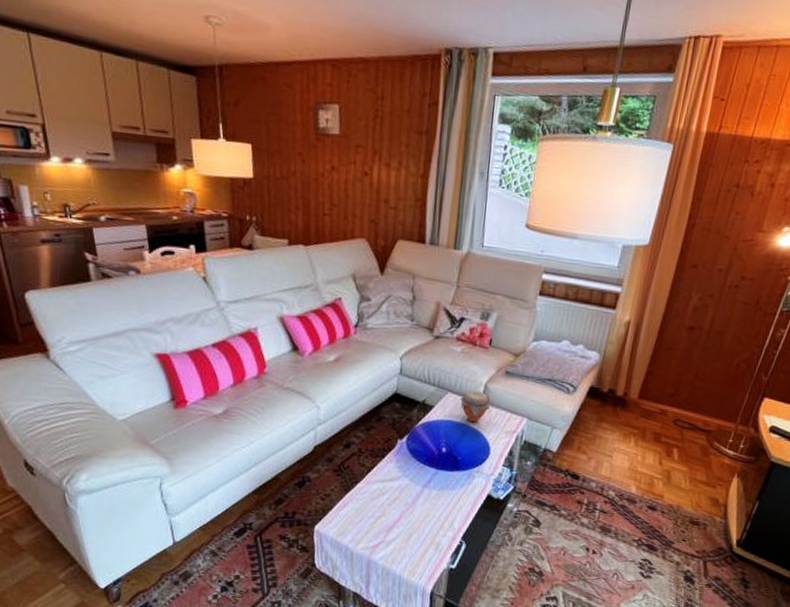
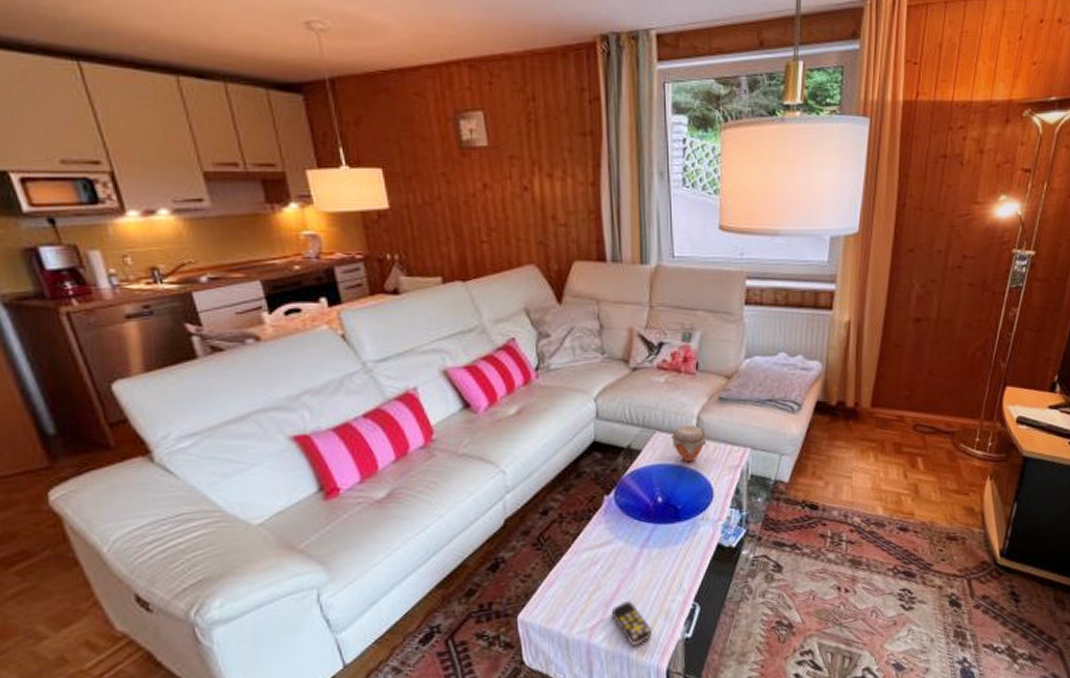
remote control: none [391,529,423,567] -> present [611,601,652,645]

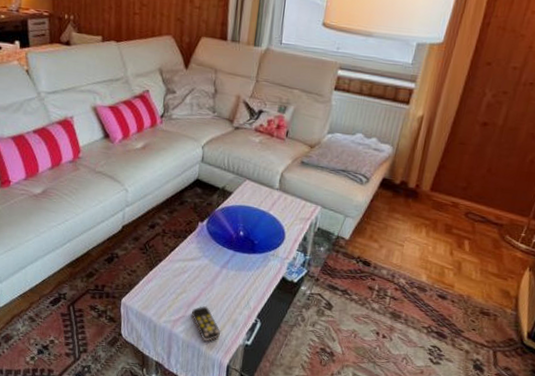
jar: present [671,424,707,463] -> none [258,178,286,209]

